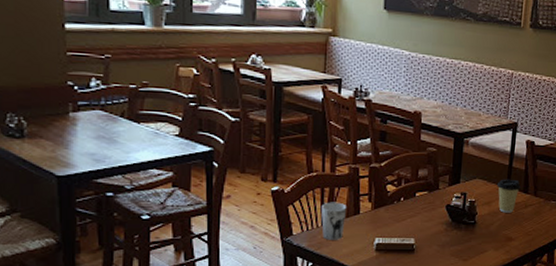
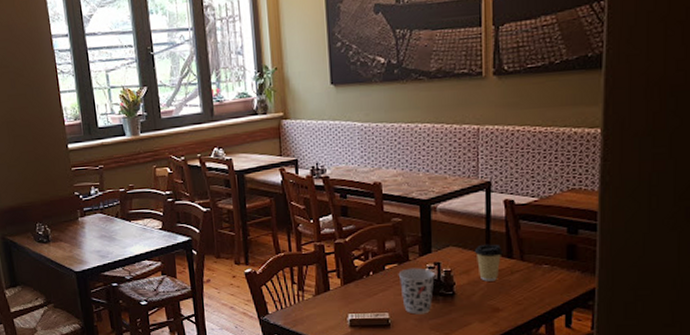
cup: present [321,202,347,240] -> none [293,280,317,318]
cup: none [427,196,460,241] -> present [398,267,435,315]

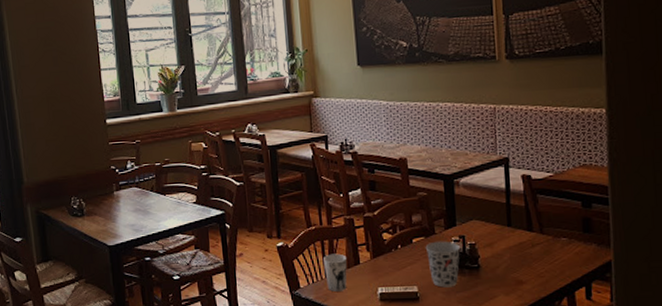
cup: none [293,280,317,318] -> present [324,253,348,292]
coffee cup: present [474,244,503,281] -> none [496,217,523,254]

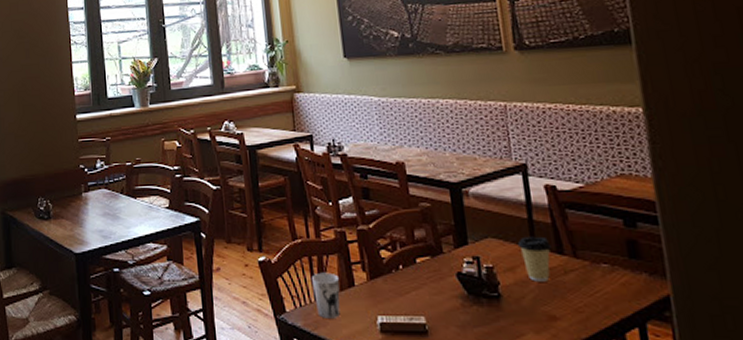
cup: present [425,241,460,288] -> none [432,262,475,320]
coffee cup: none [496,217,523,254] -> present [517,236,551,282]

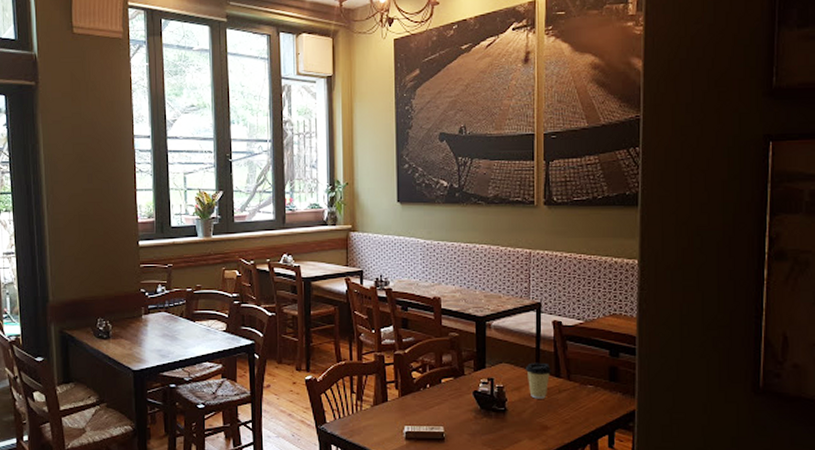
cup: present [312,272,341,318] -> none [352,390,376,428]

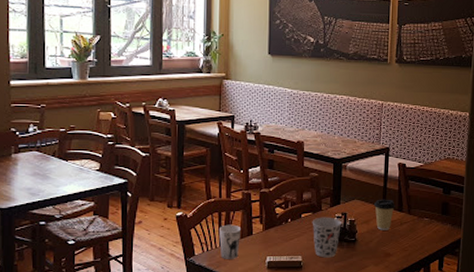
cup: none [352,390,376,428] -> present [219,224,242,259]
cup: none [453,382,488,429] -> present [312,217,341,258]

